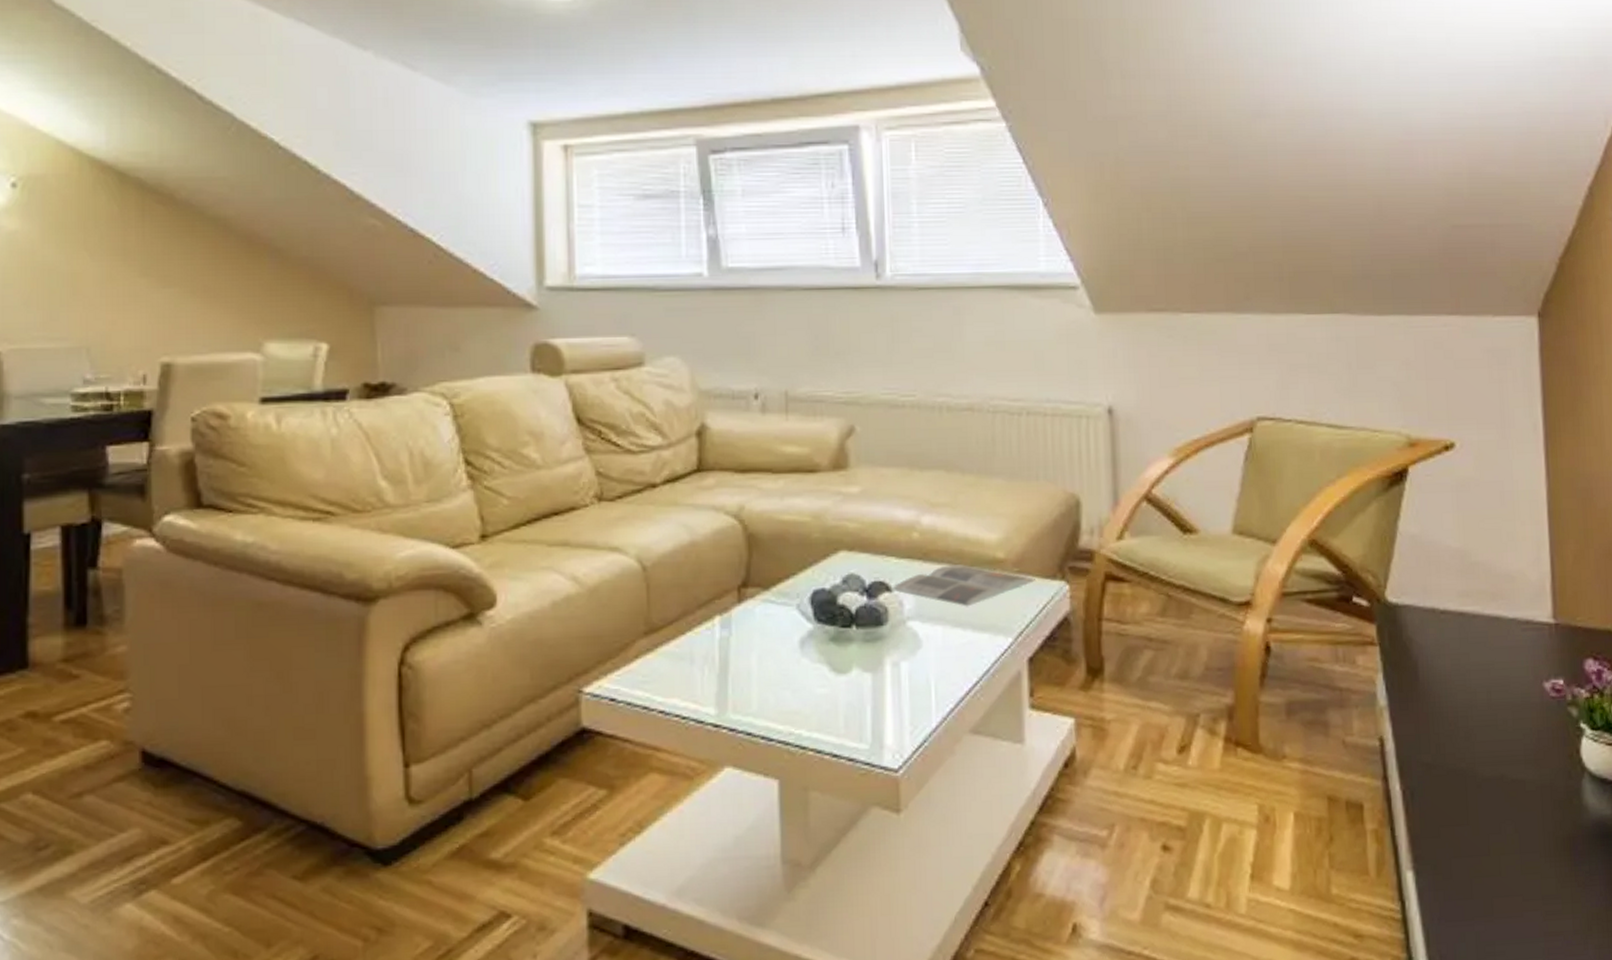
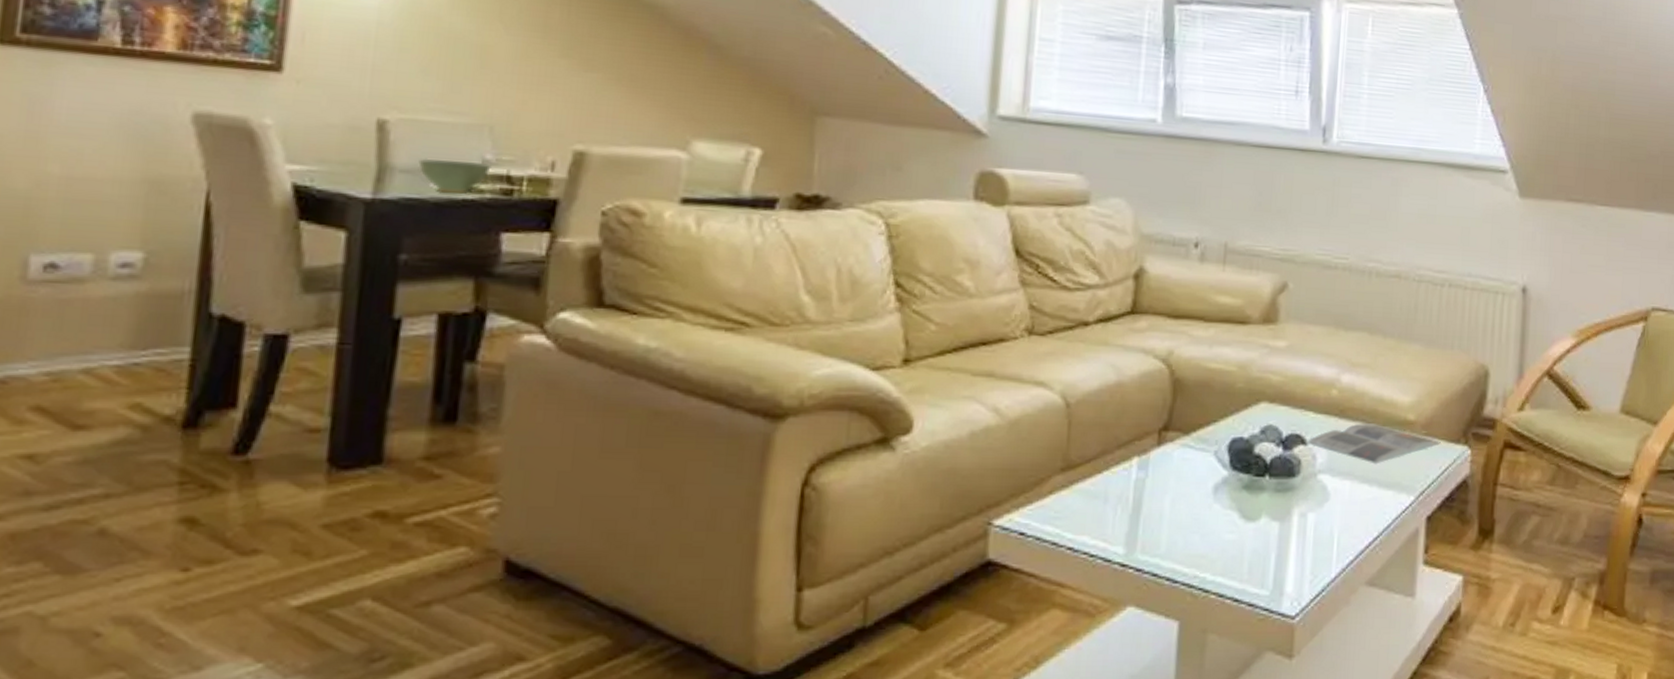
bowl: none [30,382,92,414] -> present [418,158,492,194]

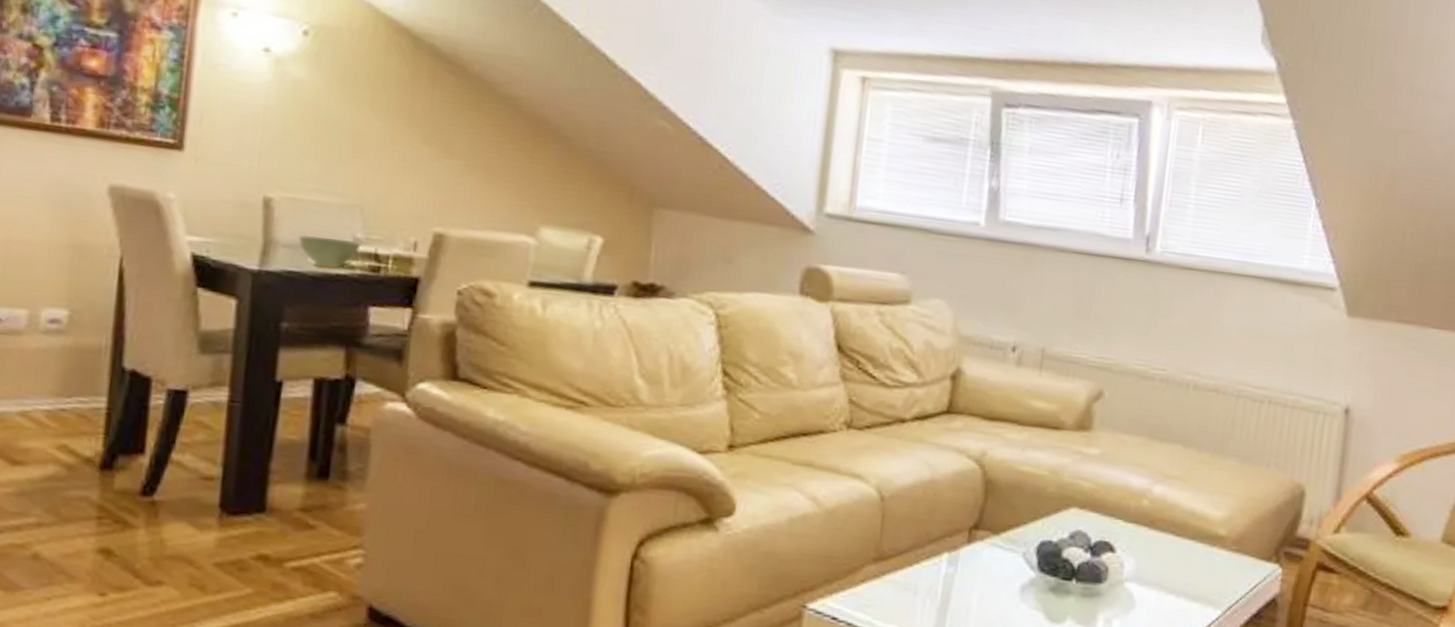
magazine: present [1306,422,1442,464] -> none [1115,534,1252,577]

